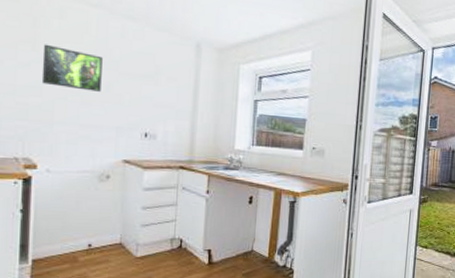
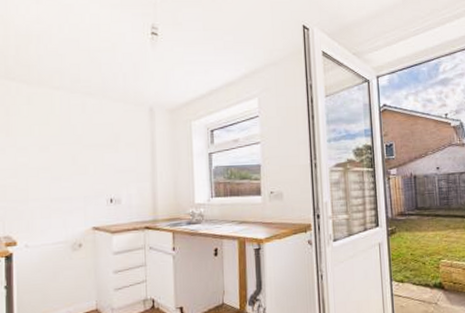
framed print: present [41,44,103,92] -> none [15,129,68,167]

